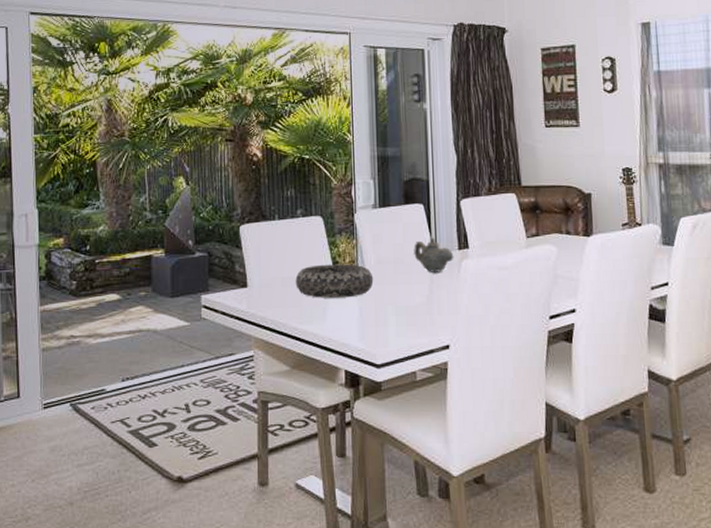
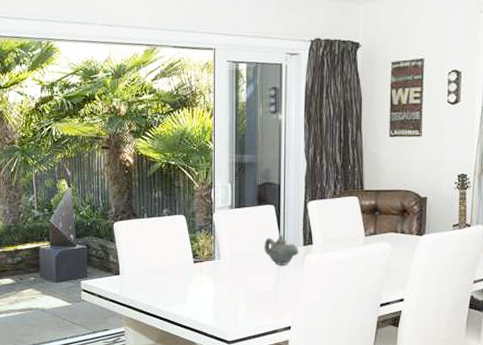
decorative bowl: present [295,264,374,298] -> none [161,257,228,285]

